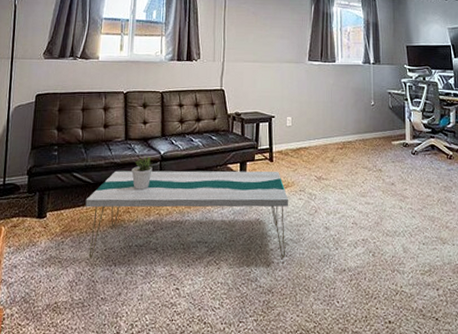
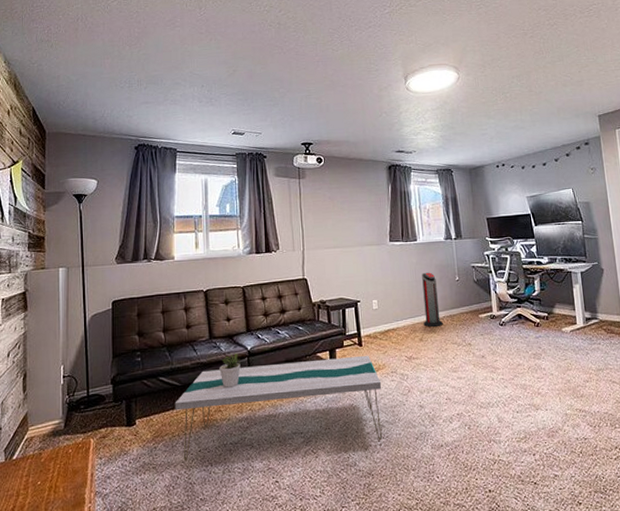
air purifier: none [335,94,355,149] -> present [422,272,443,327]

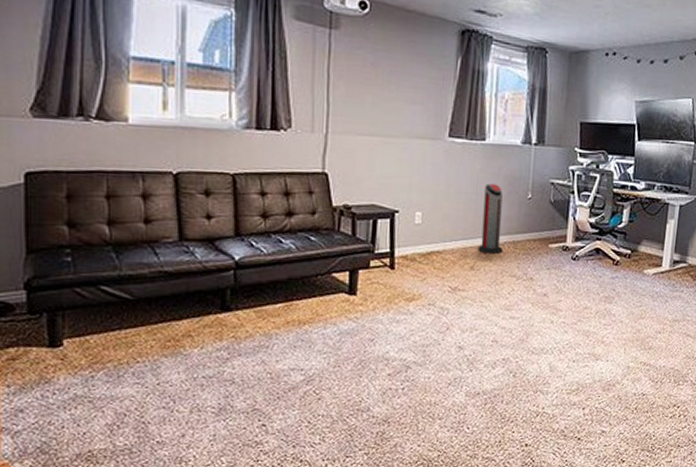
coffee table: present [175,355,382,461] -> none [123,280,414,395]
potted plant: present [219,352,241,388] -> none [191,262,223,307]

